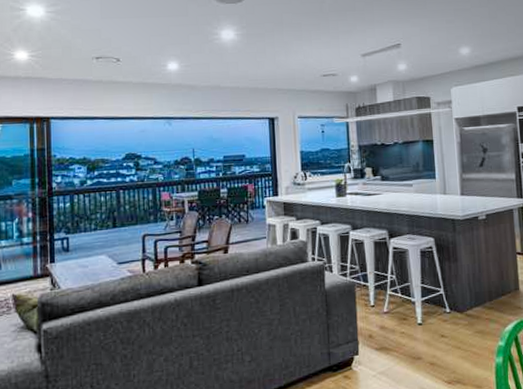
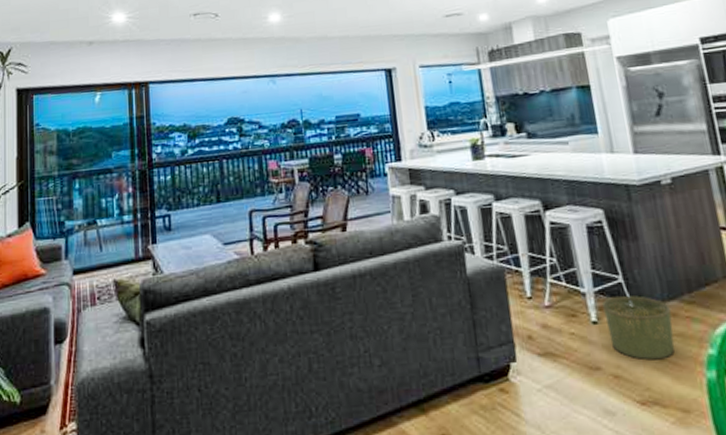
basket: none [427,303,476,351] -> present [602,295,675,361]

